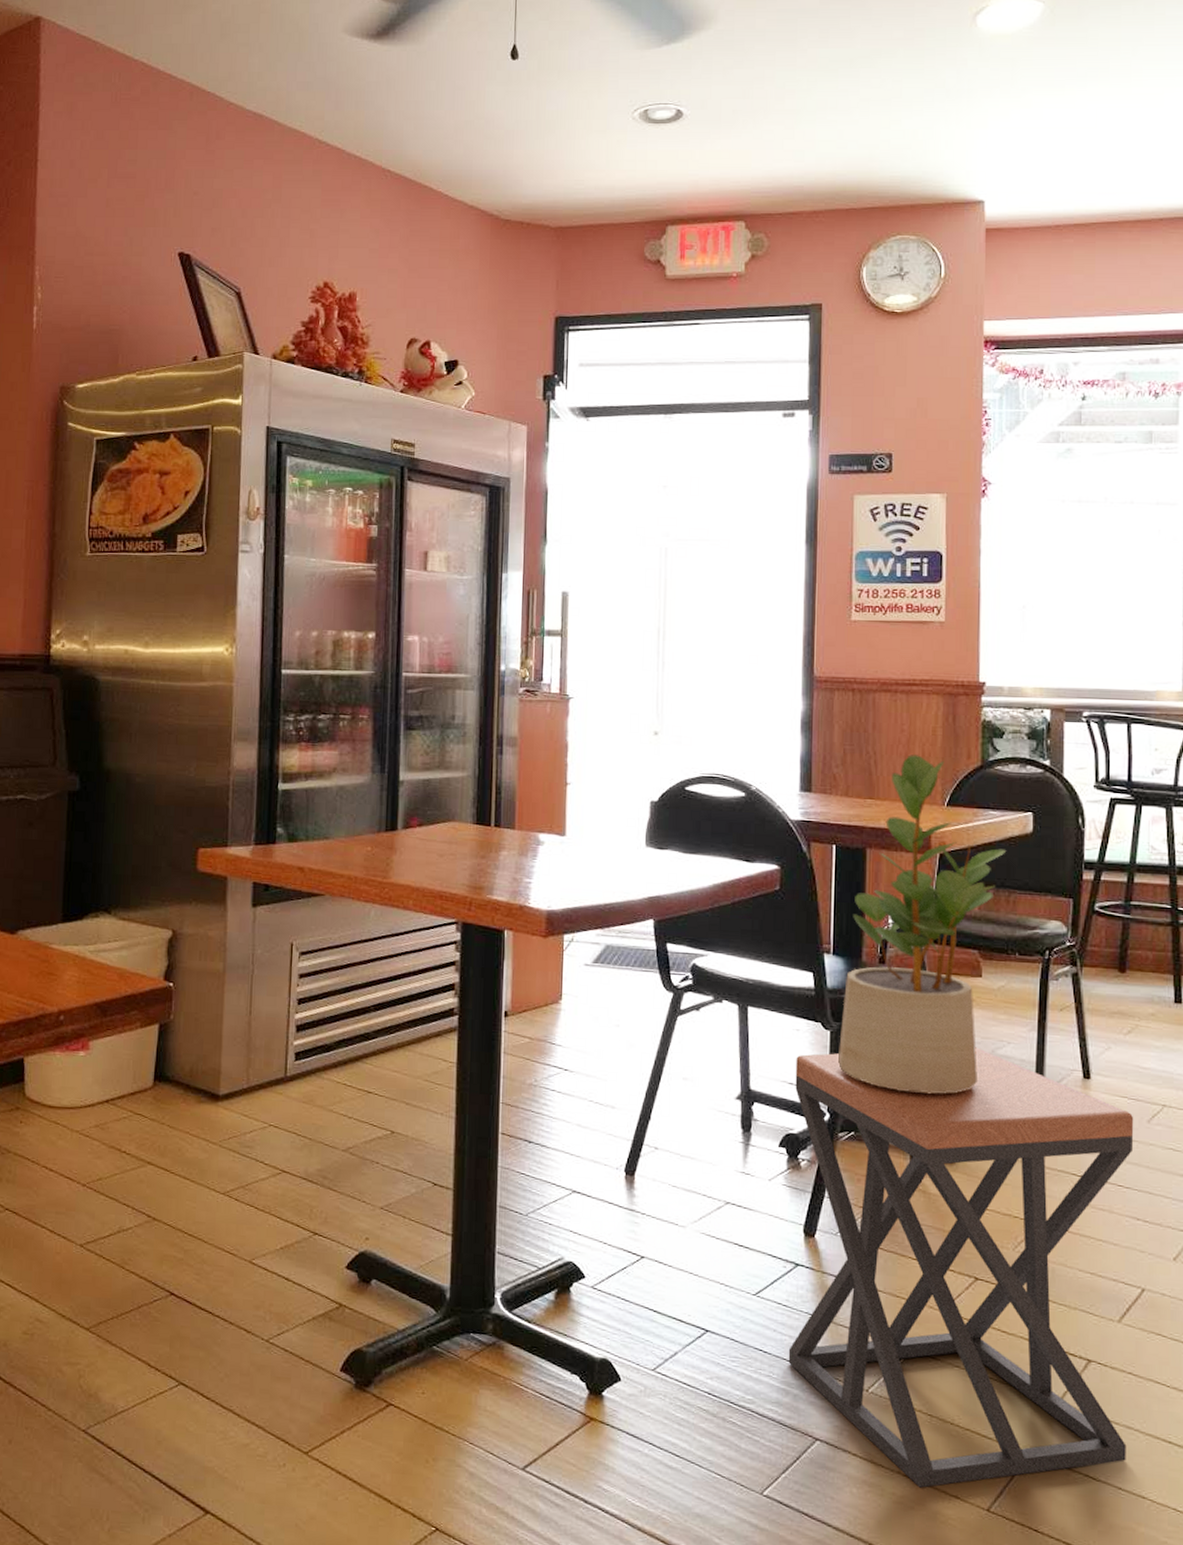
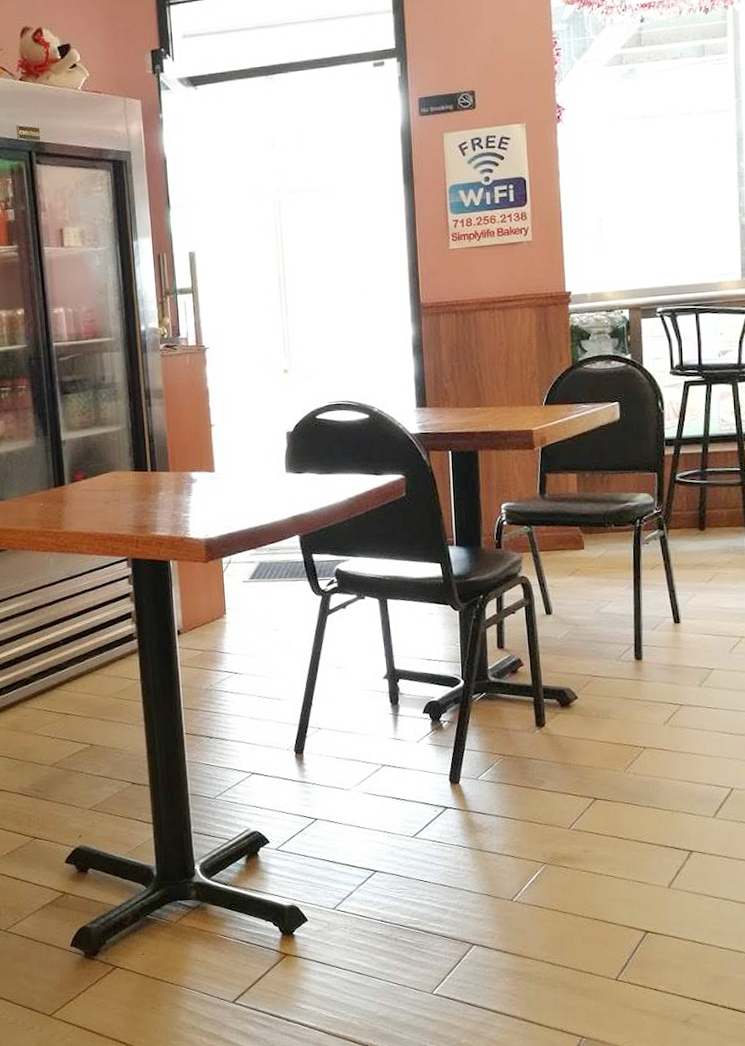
stool: present [788,1047,1134,1488] -> none [431,609,725,970]
potted plant: present [838,754,1007,1094] -> none [467,363,599,654]

